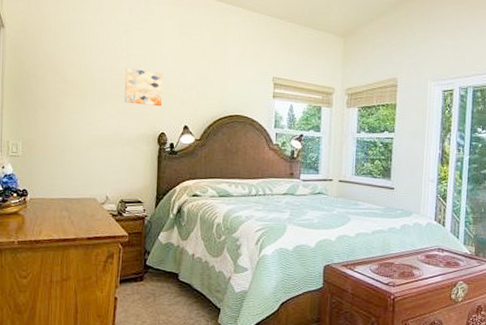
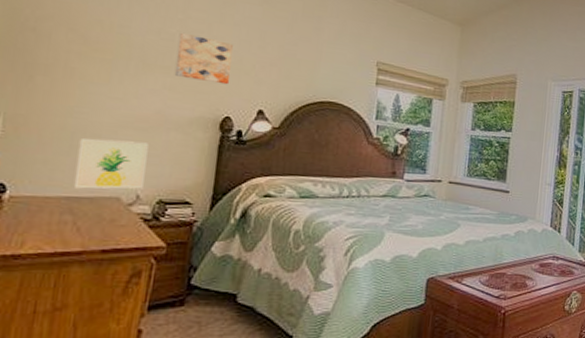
wall art: none [67,154,111,192] -> present [73,138,149,189]

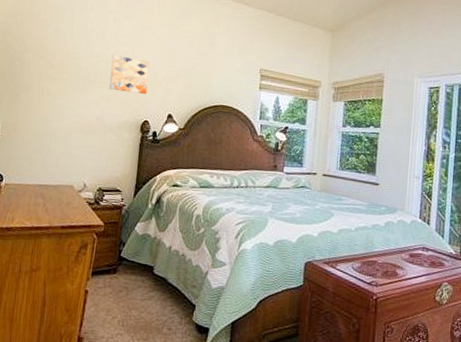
wall art: present [73,138,149,189] -> none [44,140,92,179]

